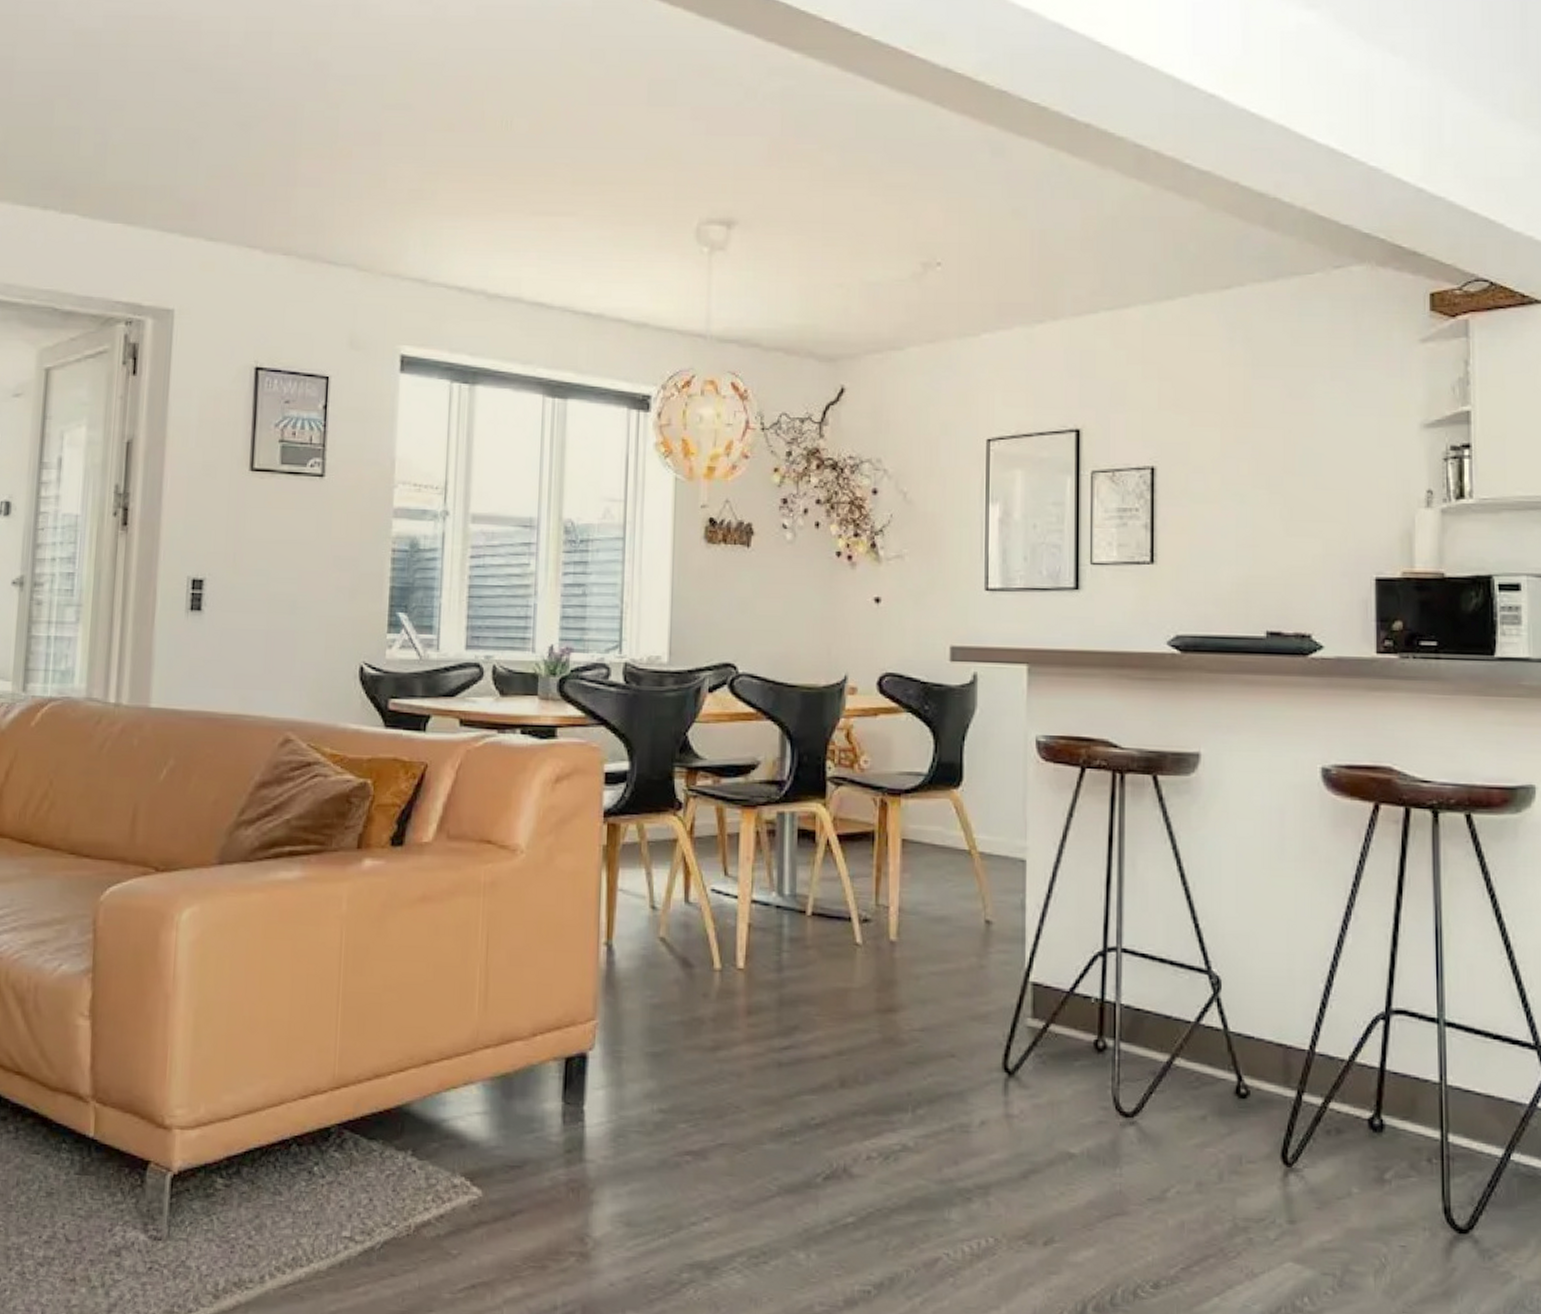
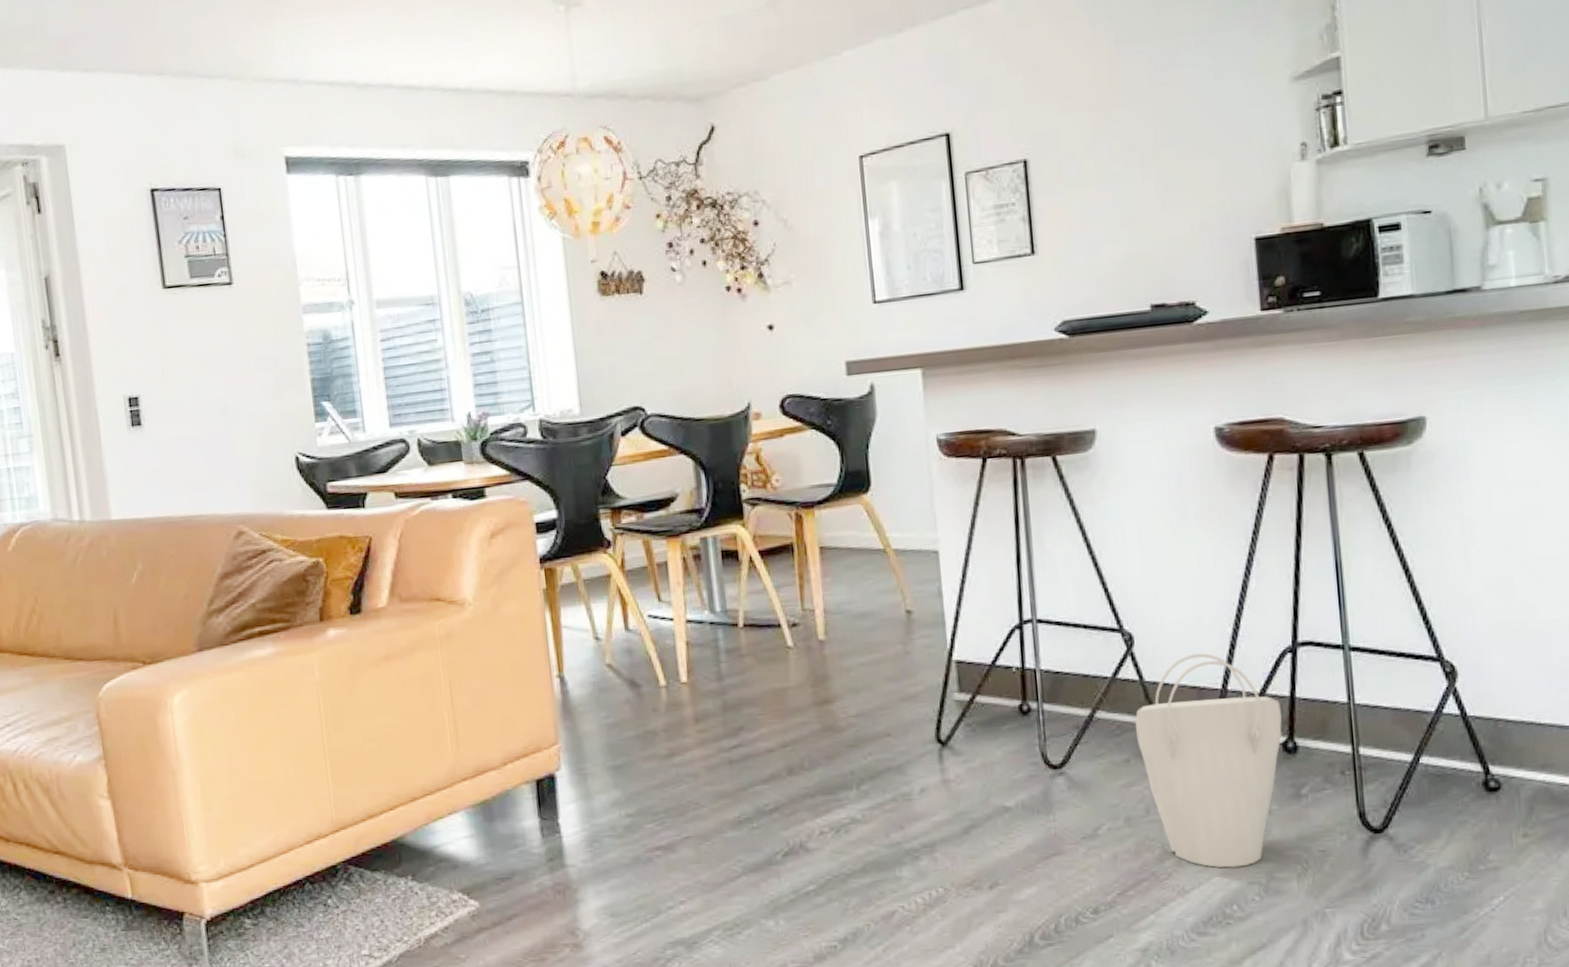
shopping bag: none [1215,1008,1369,1254] -> present [1135,653,1282,868]

